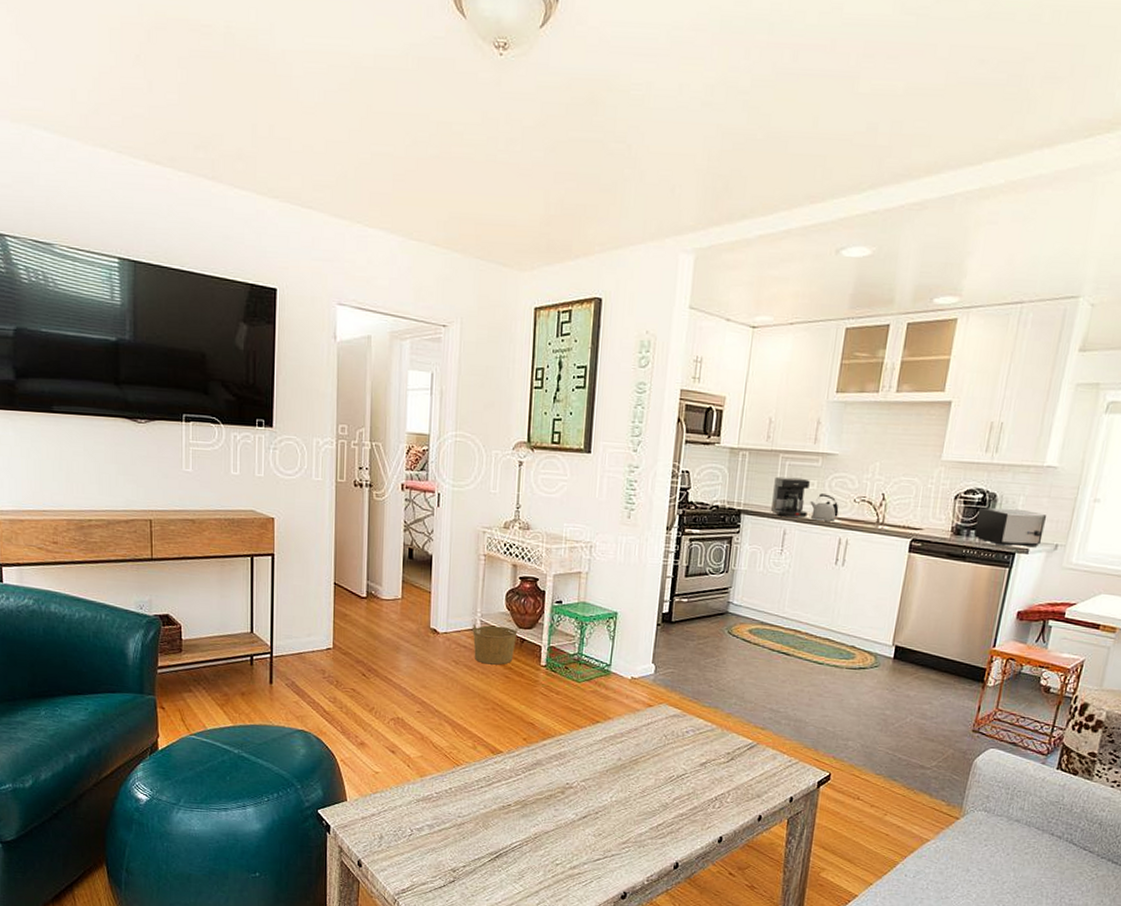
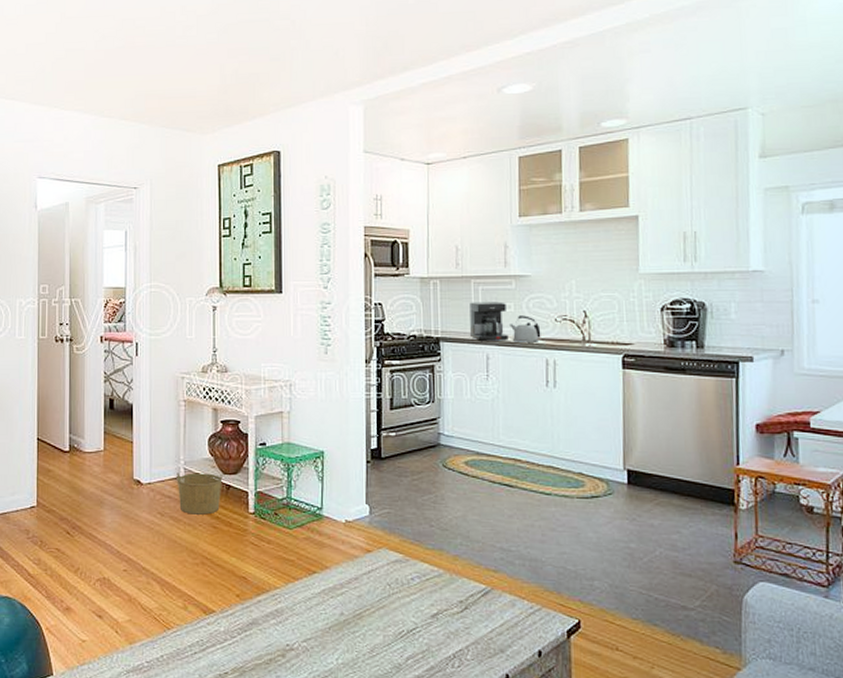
toaster: present [974,507,1046,547] -> none [688,316,765,355]

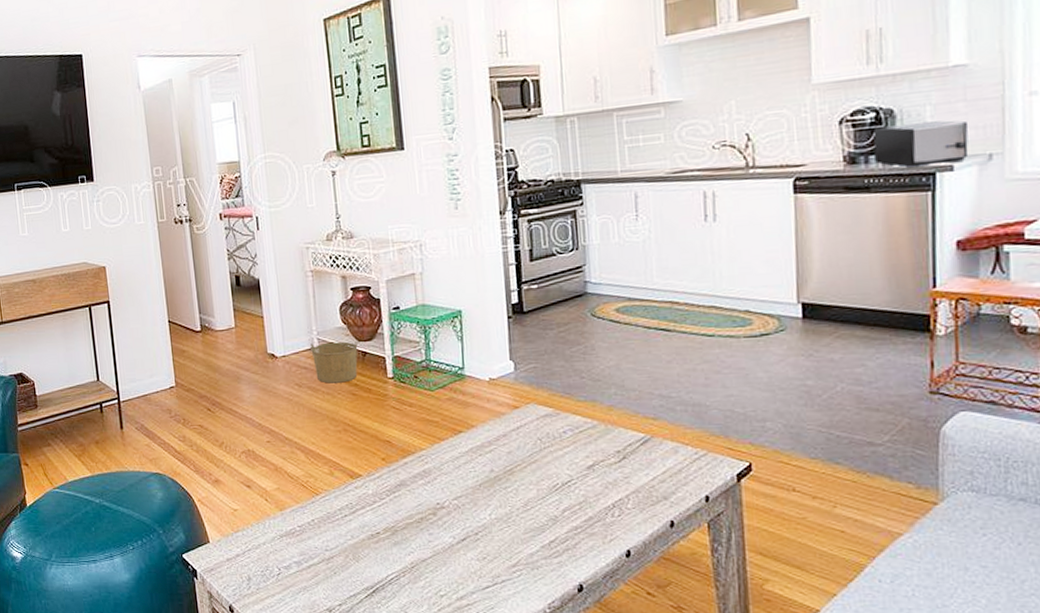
coffee maker: present [469,302,509,341] -> none [613,133,659,179]
kettle: present [510,315,541,344] -> none [660,146,697,177]
toaster: none [688,316,765,355] -> present [873,120,969,167]

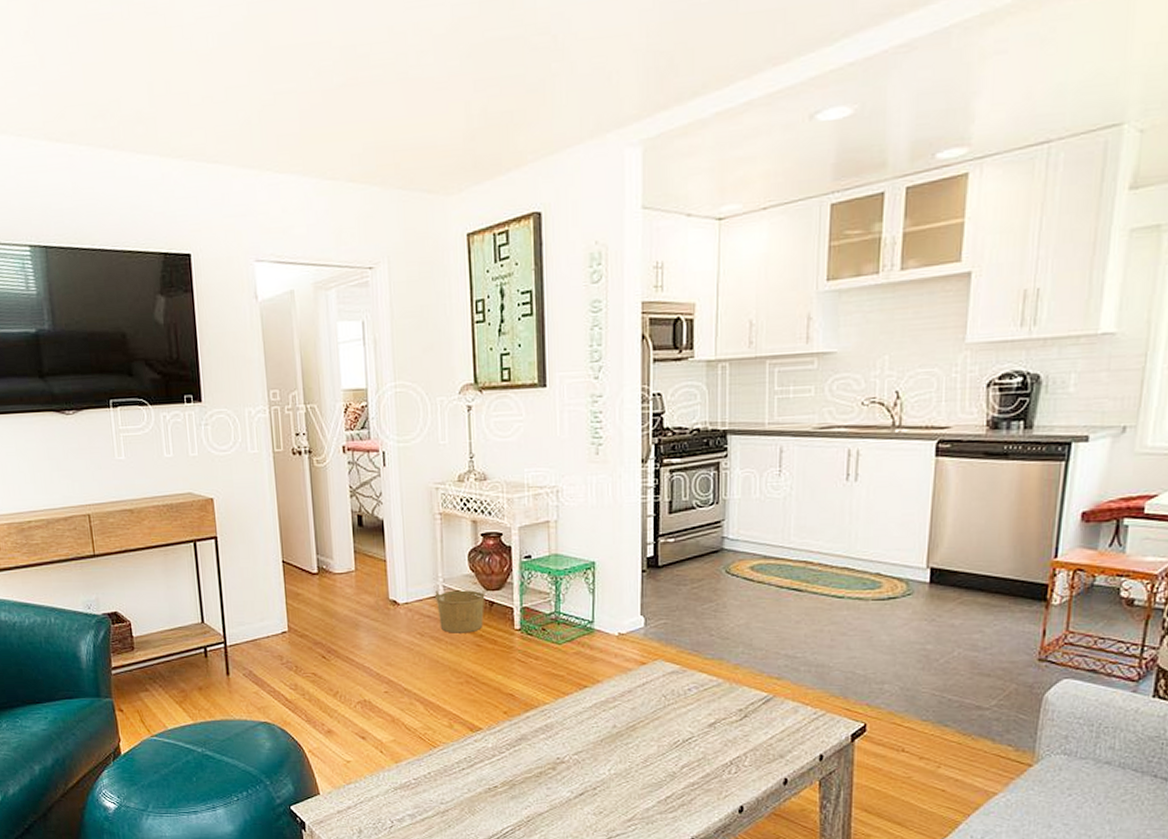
toaster: present [873,120,969,167] -> none [1016,389,1107,436]

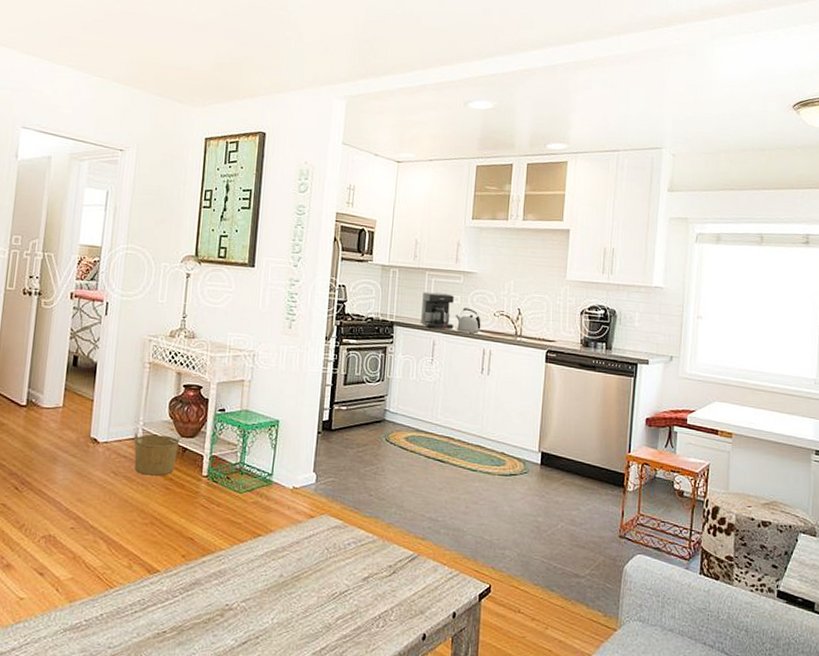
coffee maker: none [761,385,807,432] -> present [420,292,454,330]
kettle: none [808,400,844,432] -> present [455,308,481,334]

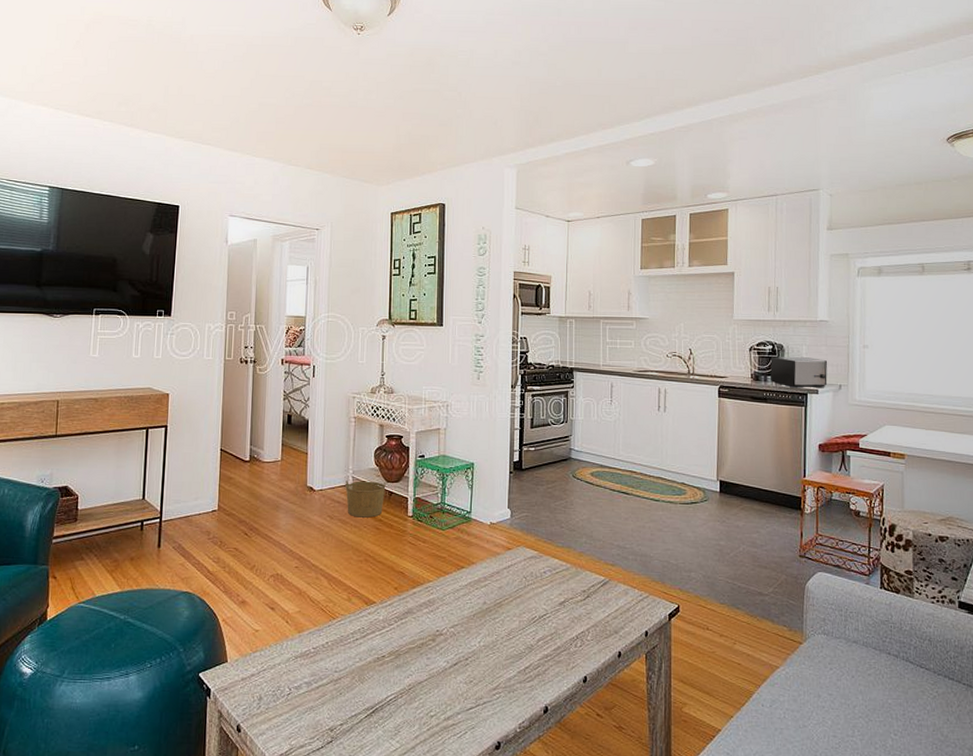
coffee maker: present [420,292,454,330] -> none [597,339,629,372]
kettle: present [455,308,481,334] -> none [630,351,655,375]
toaster: none [601,322,659,358] -> present [770,356,827,388]

